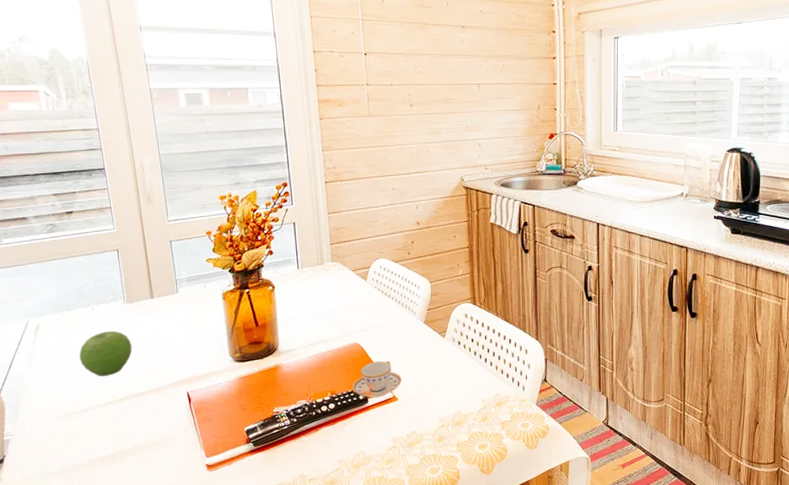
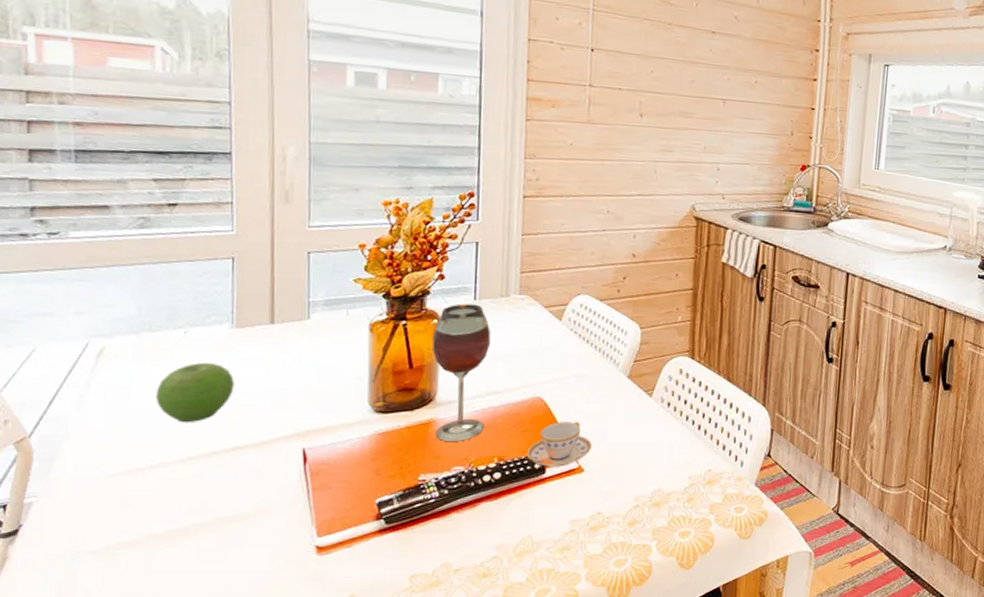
wineglass: none [269,272,317,382] -> present [432,304,491,442]

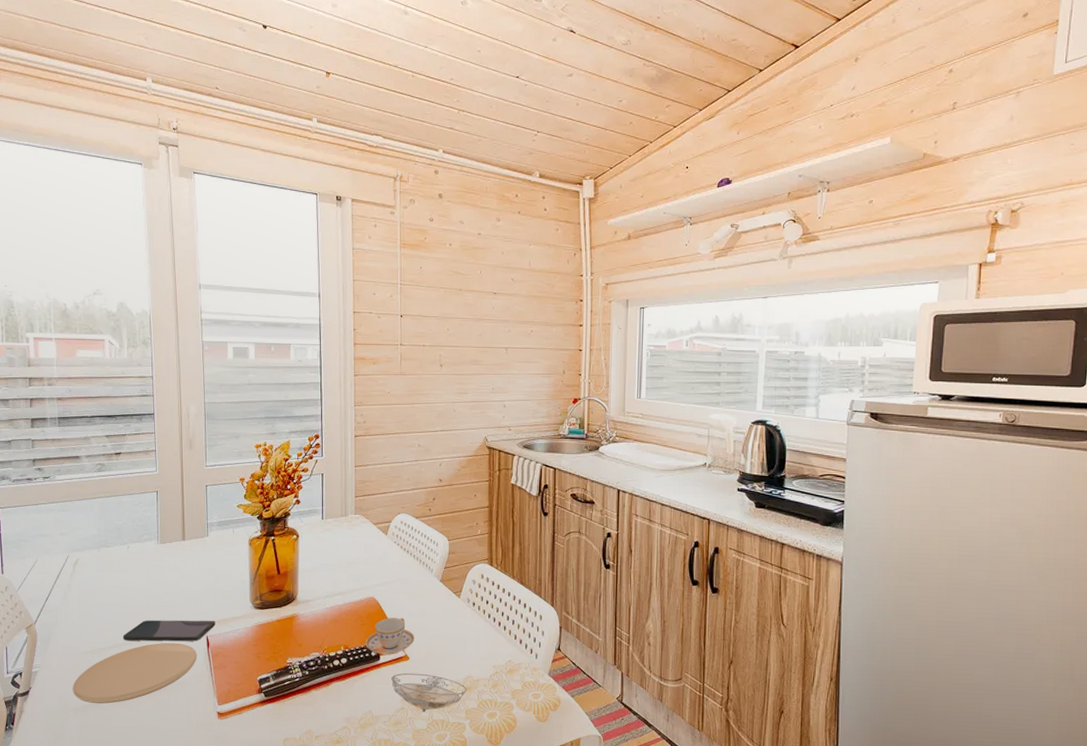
plate: none [91,458,288,542] -> present [73,642,197,704]
fruit: present [155,362,234,423] -> none [110,569,160,615]
smartphone: none [173,428,317,457] -> present [122,620,216,642]
wineglass: present [432,304,491,442] -> none [293,522,336,633]
dish: none [559,488,655,535] -> present [391,673,466,713]

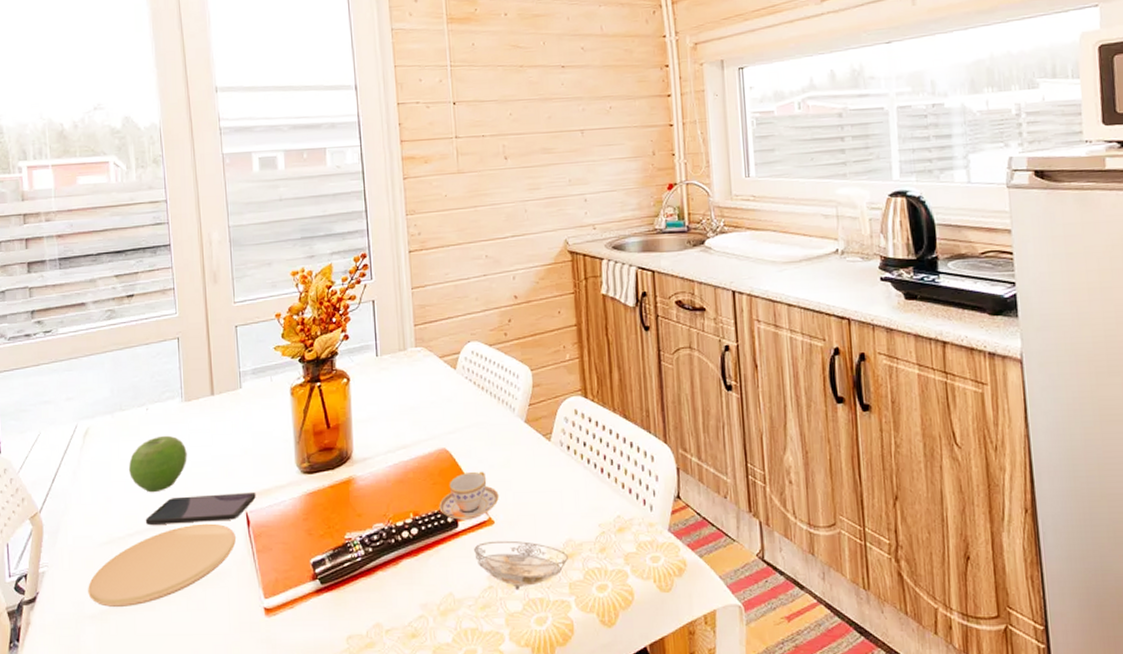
fruit: none [110,569,160,615] -> present [128,435,187,493]

